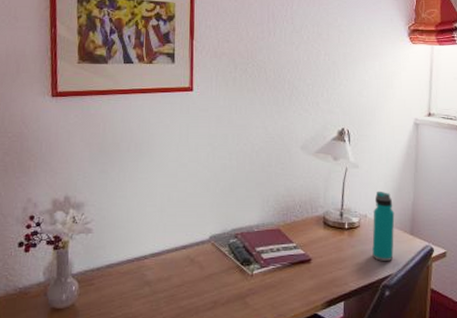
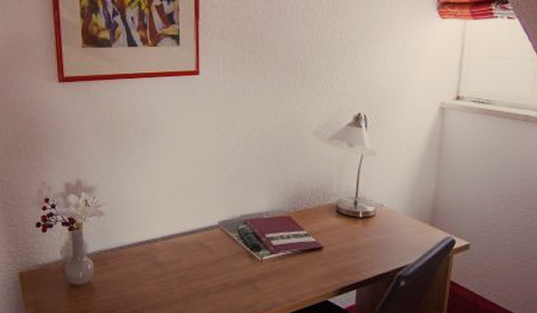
water bottle: present [372,191,395,262] -> none [388,179,414,252]

